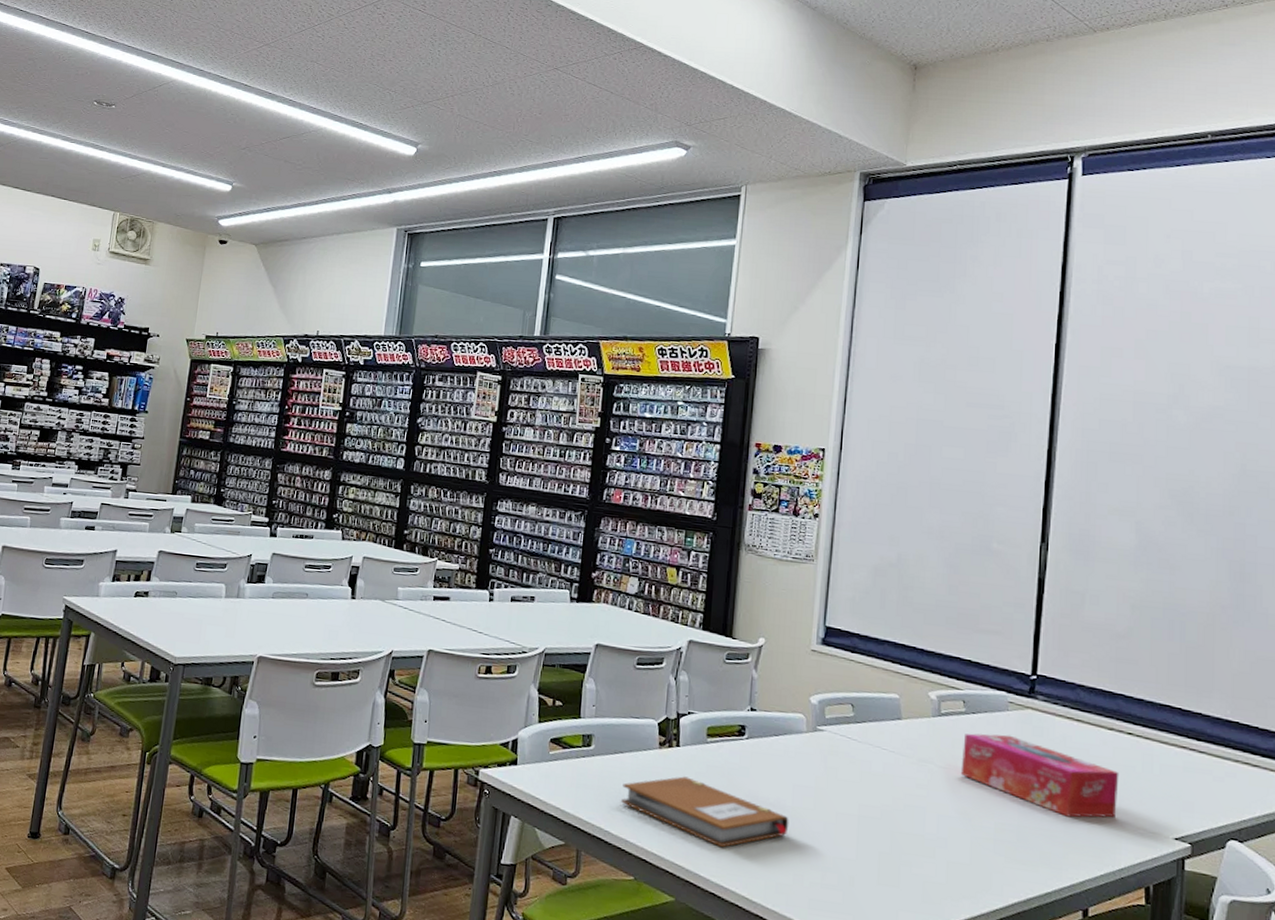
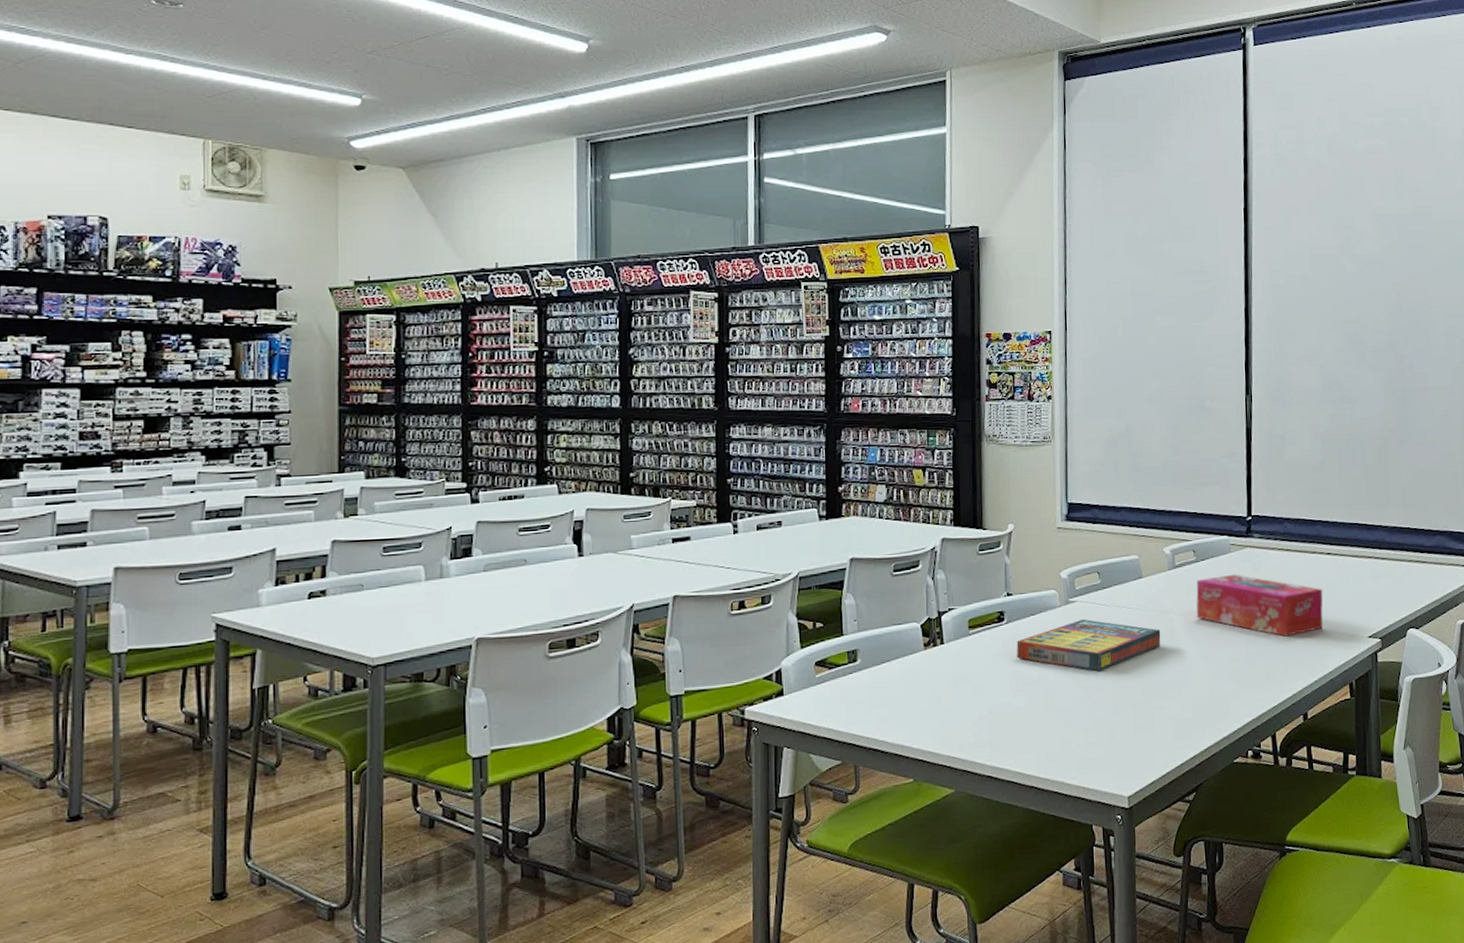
notebook: present [621,776,789,848] -> none [892,671,1053,732]
game compilation box: none [755,750,917,810] -> present [1016,618,1161,672]

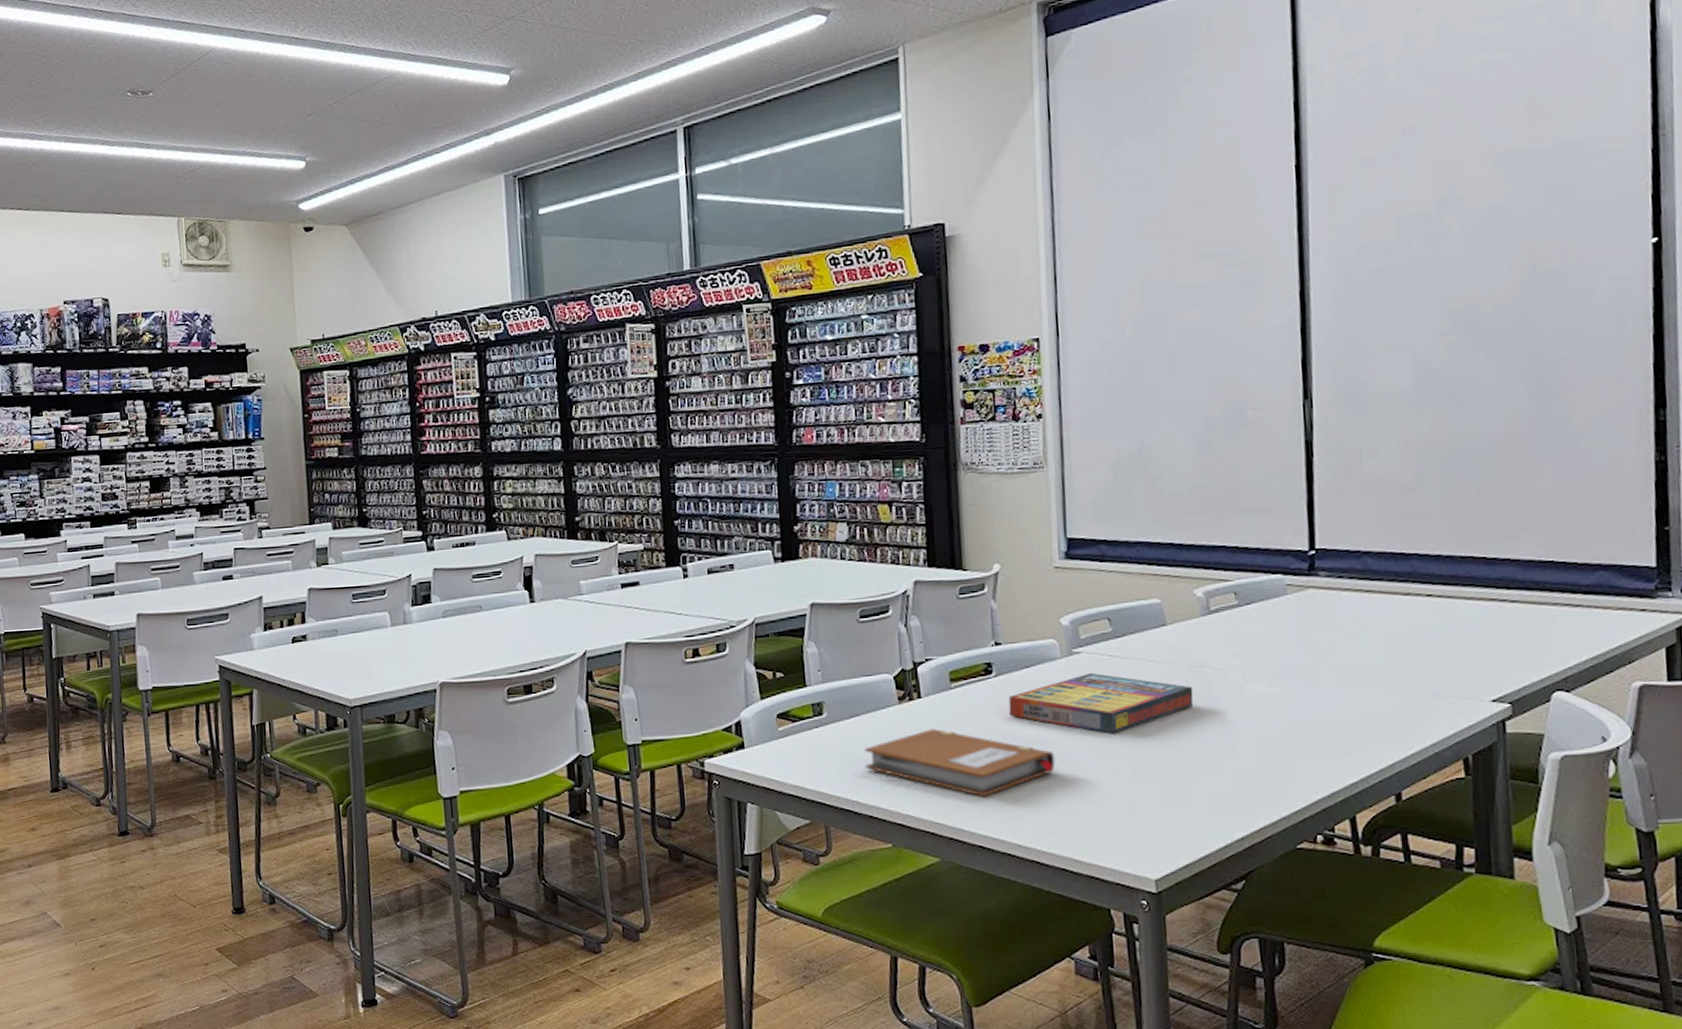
notebook: none [892,671,1053,732] -> present [864,729,1056,797]
tissue box: present [1196,574,1323,637] -> none [1239,621,1423,698]

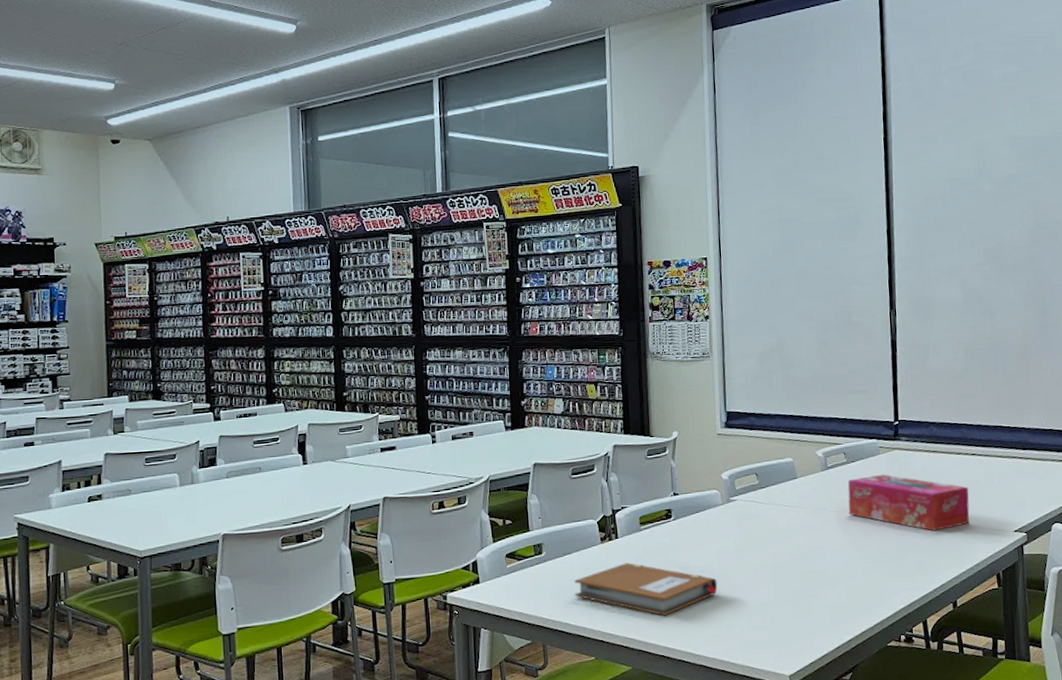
game compilation box: present [1008,672,1194,734] -> none [683,515,816,563]
tissue box: none [1239,621,1423,698] -> present [847,474,970,531]

